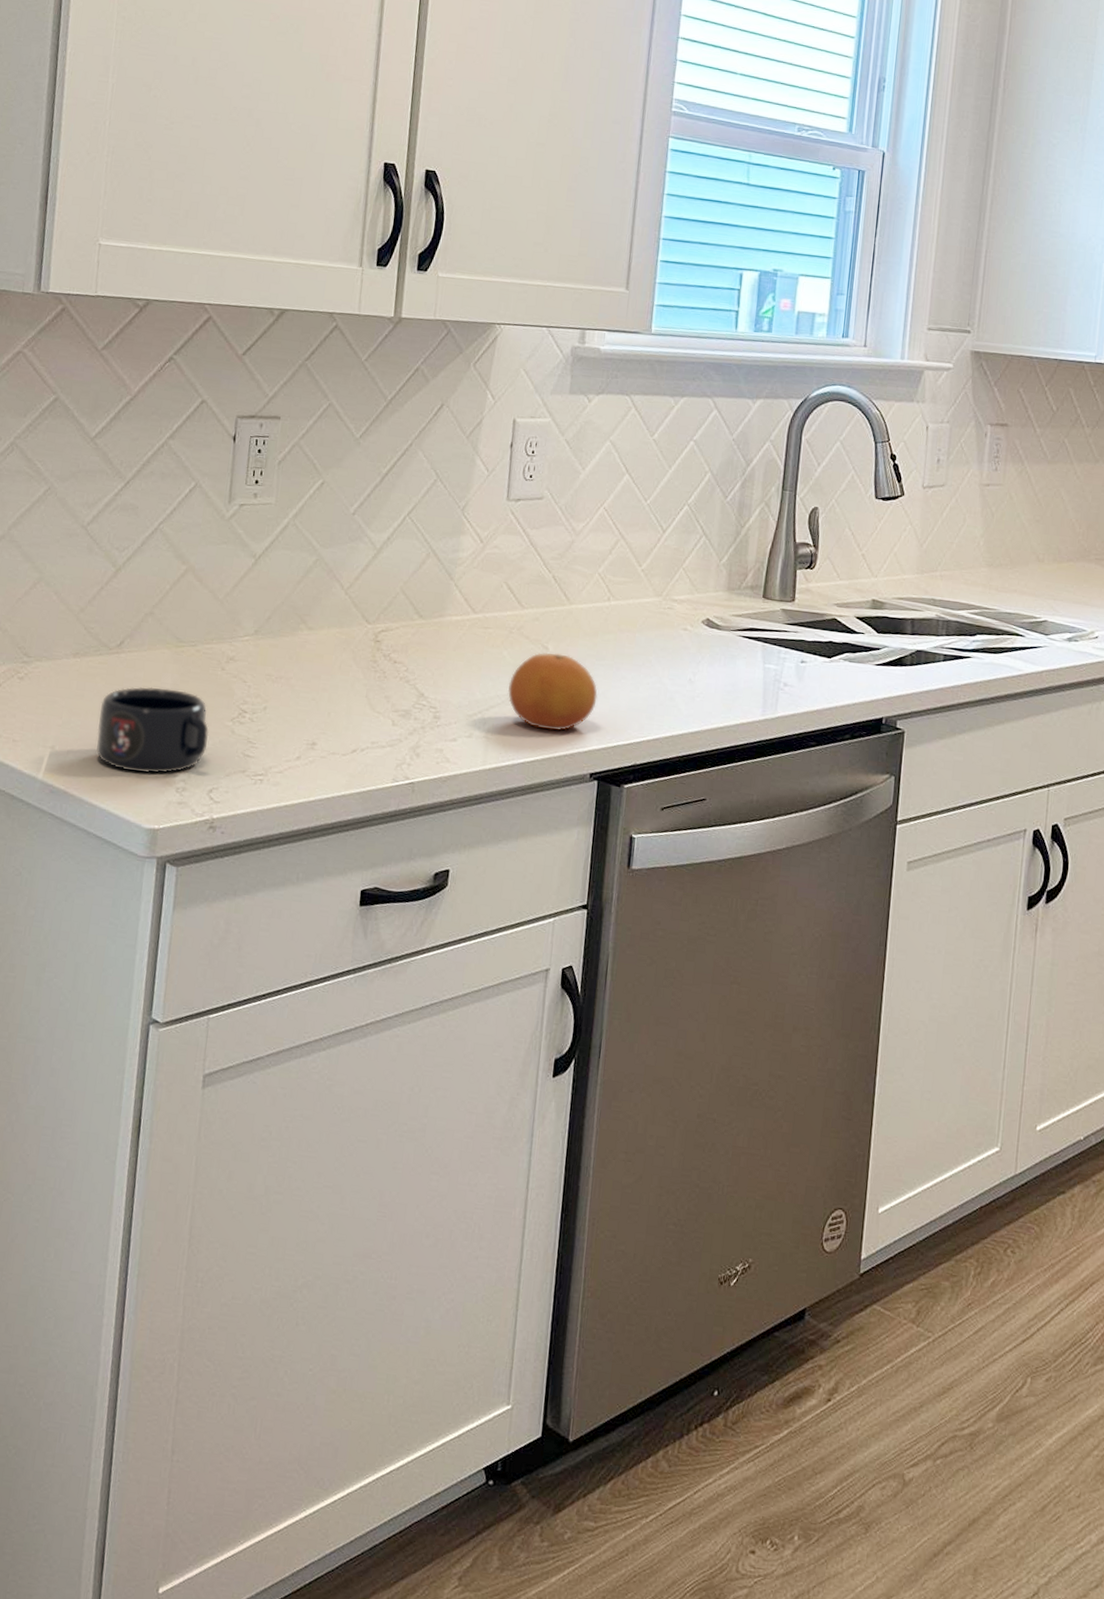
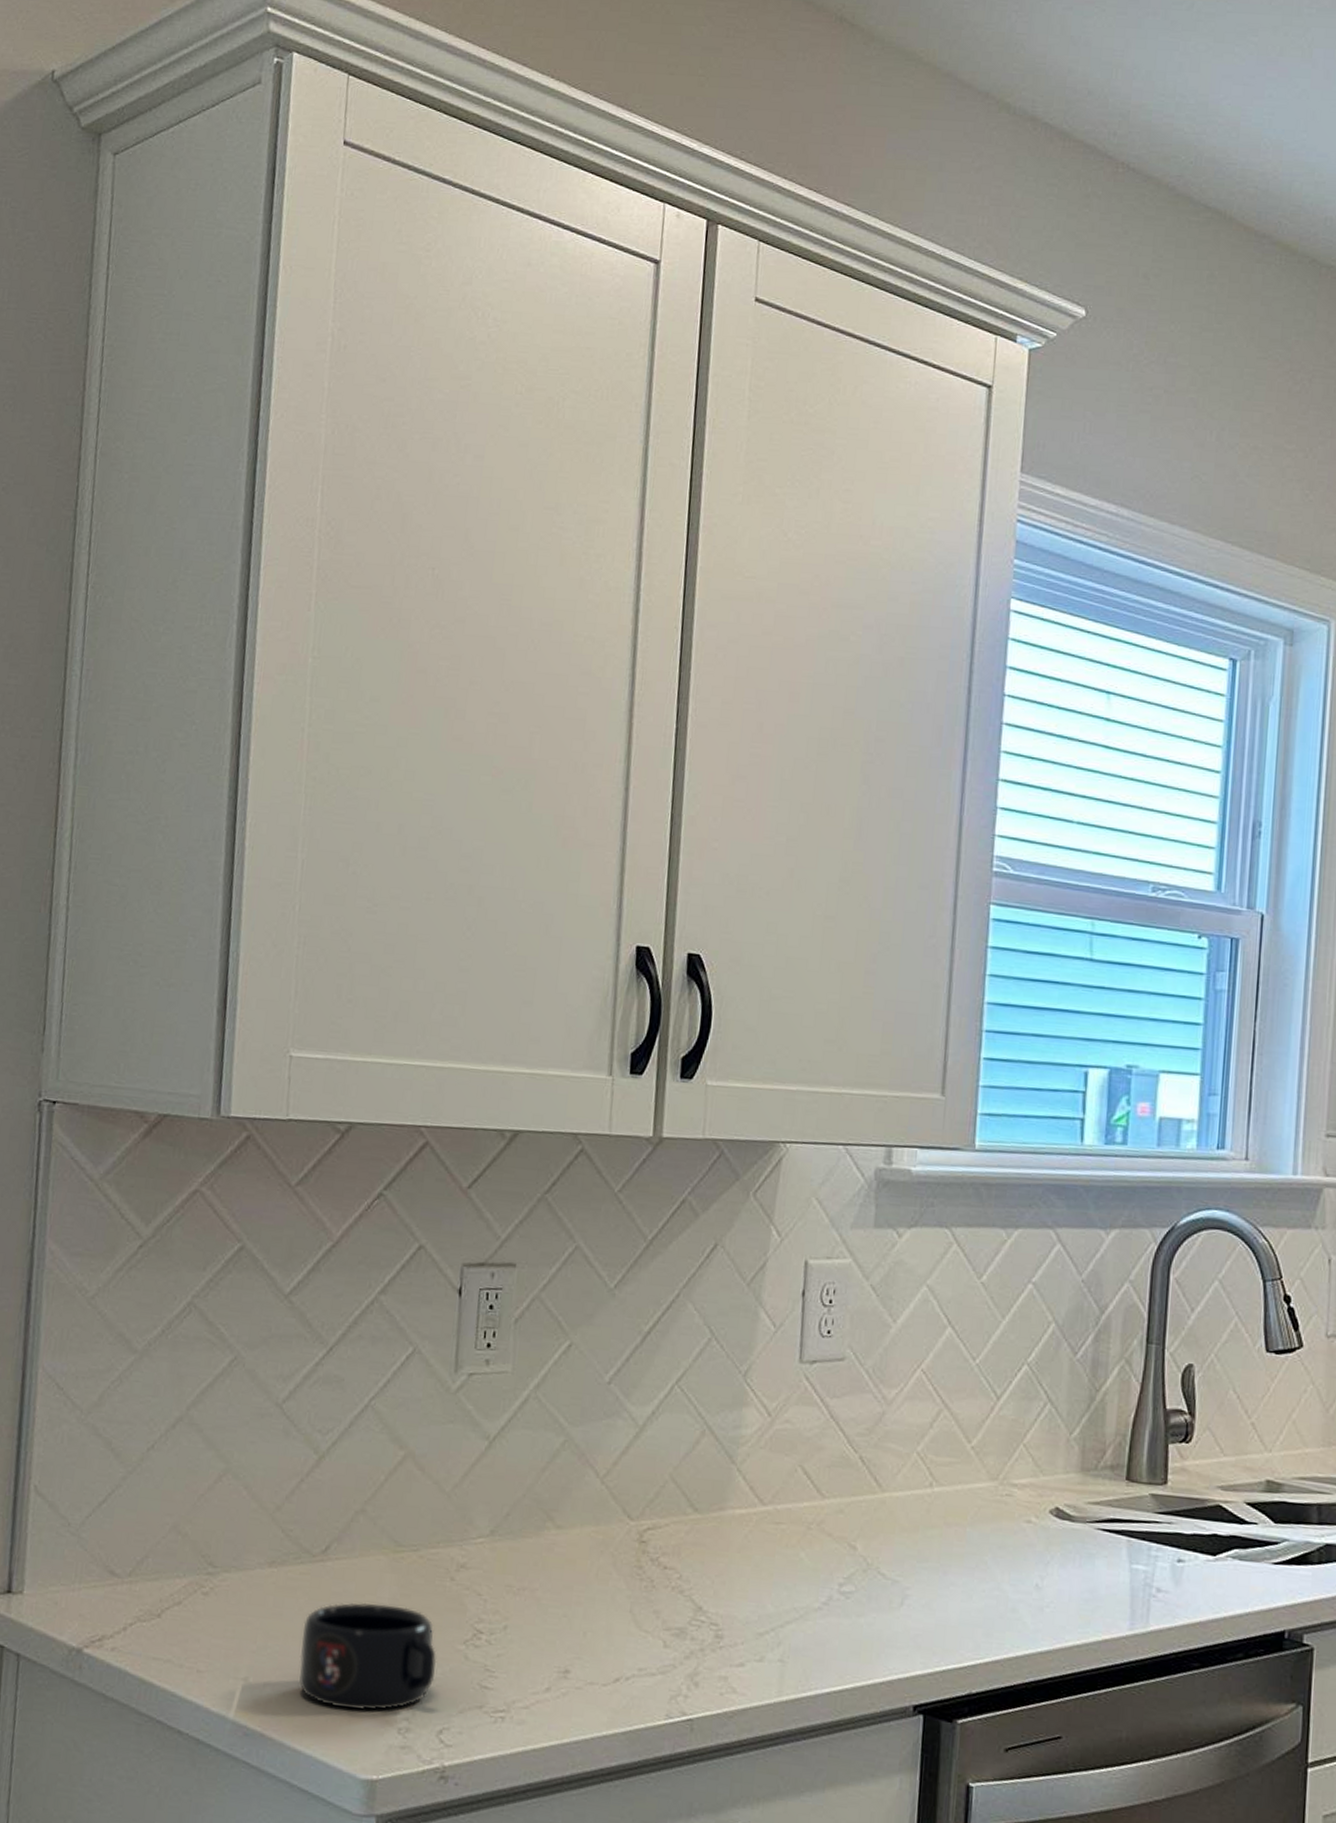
fruit: present [507,652,598,731] -> none [806,1553,920,1652]

